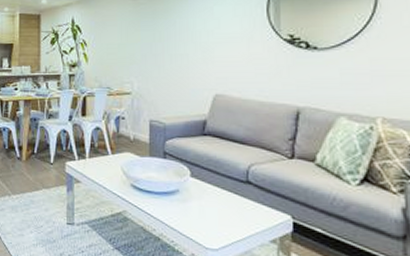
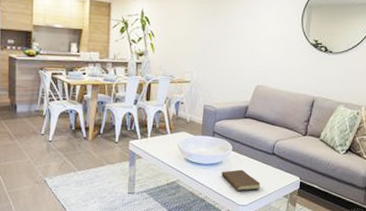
book: none [179,201,234,230] -> present [221,169,261,191]

